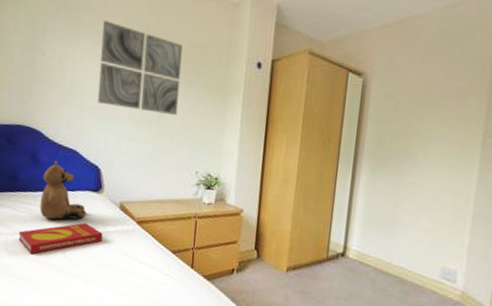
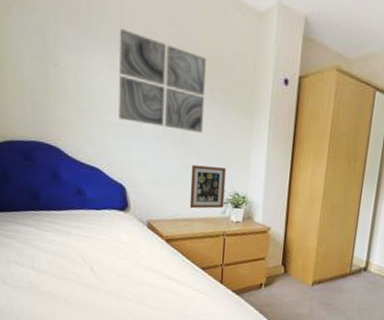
book: present [18,222,103,255] -> none [45,241,132,273]
teddy bear: present [40,158,87,220] -> none [65,177,114,238]
picture frame: none [162,146,200,190] -> present [189,165,227,209]

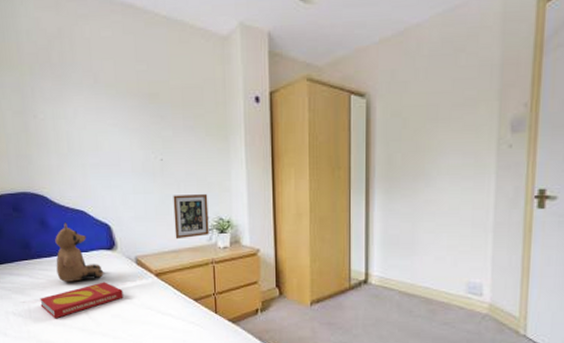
book: none [45,241,132,273] -> present [40,282,123,319]
teddy bear: none [65,177,114,238] -> present [55,221,104,282]
wall art: present [118,28,206,134] -> none [90,72,180,163]

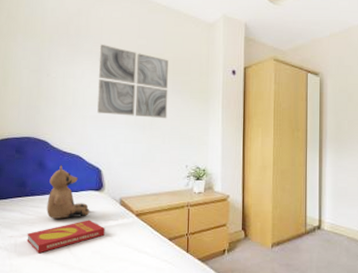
wall art: none [90,72,180,163] -> present [97,44,169,119]
picture frame: present [173,194,209,240] -> none [157,146,188,184]

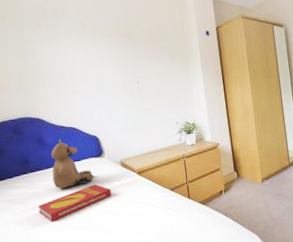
wall art: present [97,44,169,119] -> none [78,21,153,87]

